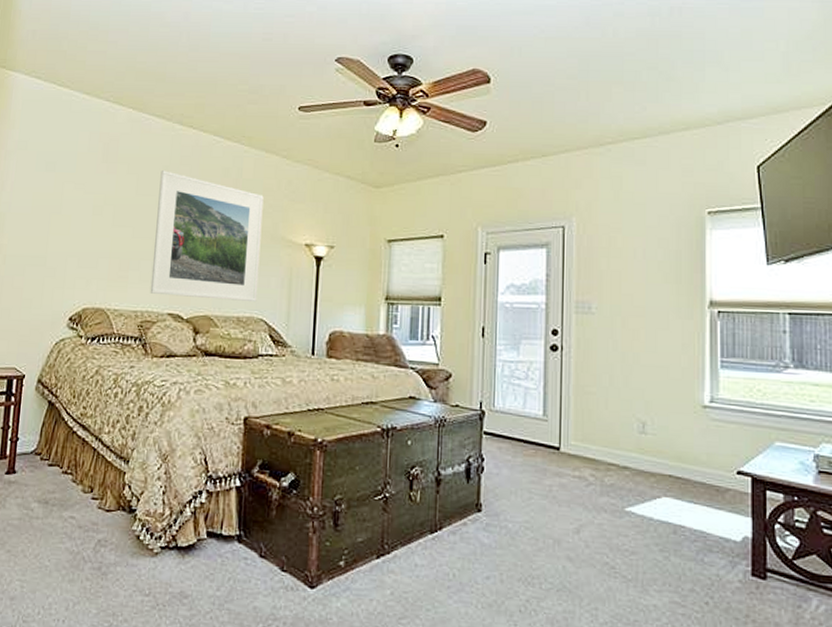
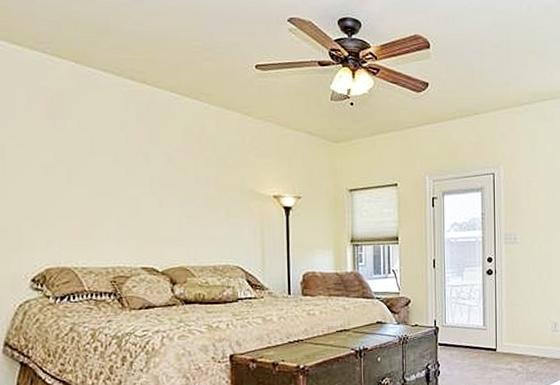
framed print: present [150,170,264,301] -> none [116,127,232,251]

